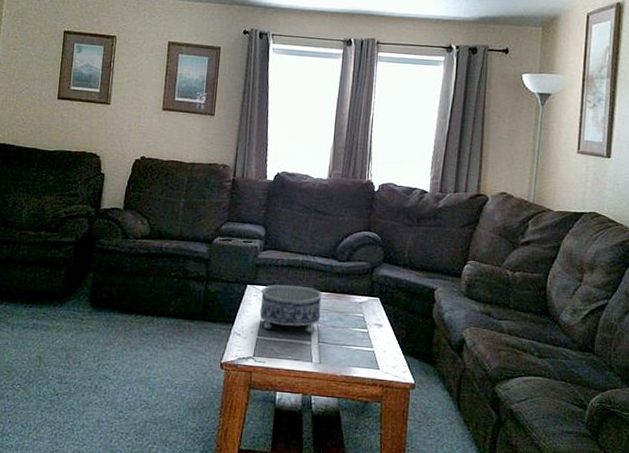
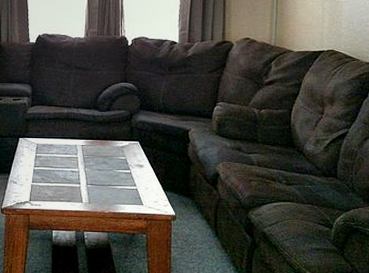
decorative bowl: present [259,284,322,334] -> none [32,135,87,177]

